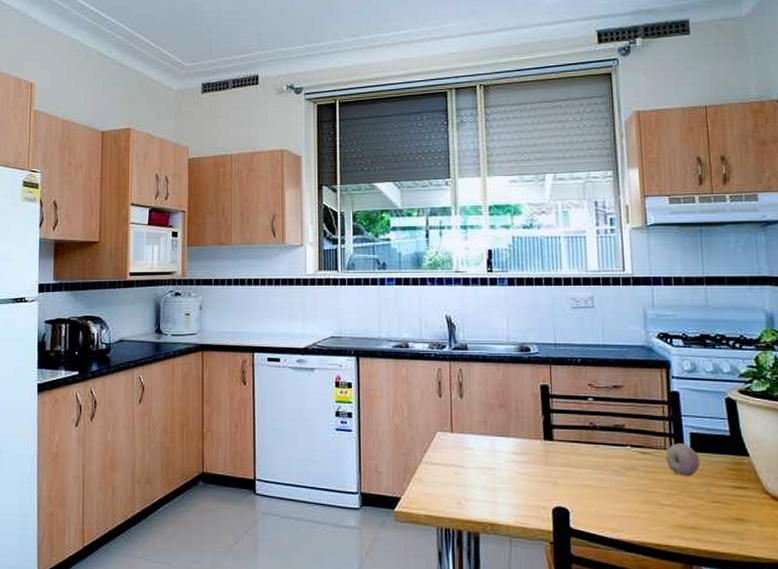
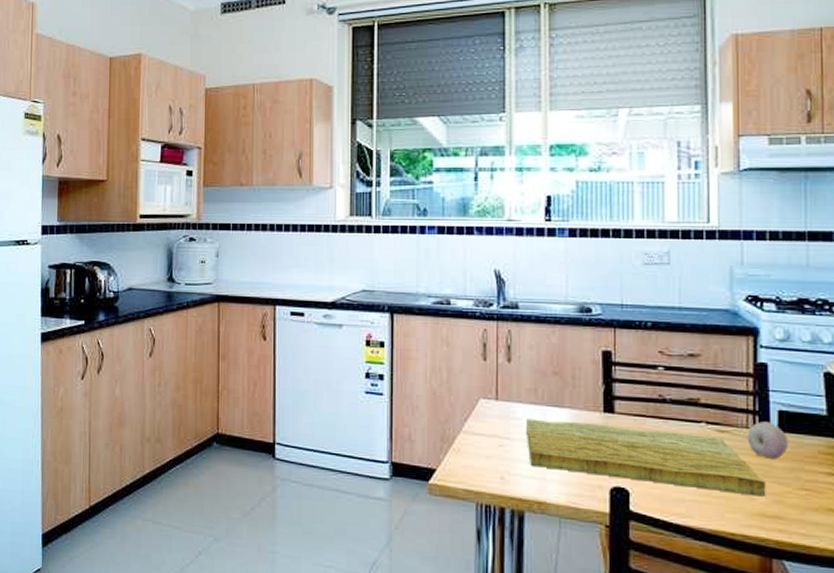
cutting board: none [478,448,684,510] -> present [527,418,766,497]

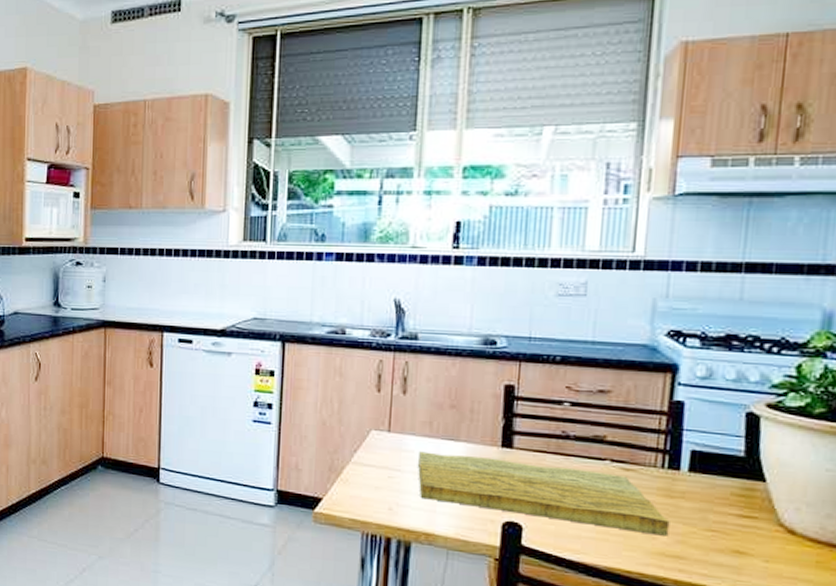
fruit: present [747,421,789,459] -> none [654,461,700,499]

